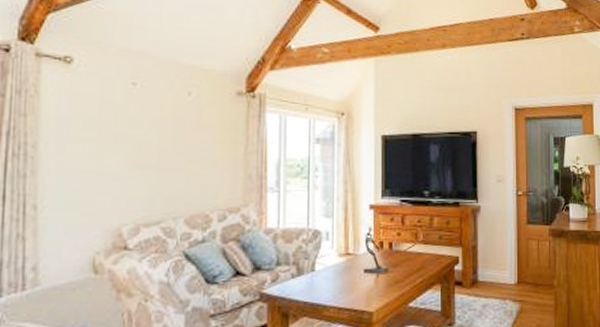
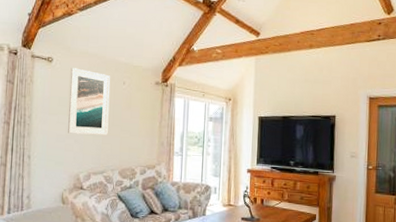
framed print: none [101,72,169,169] -> present [68,68,111,135]

